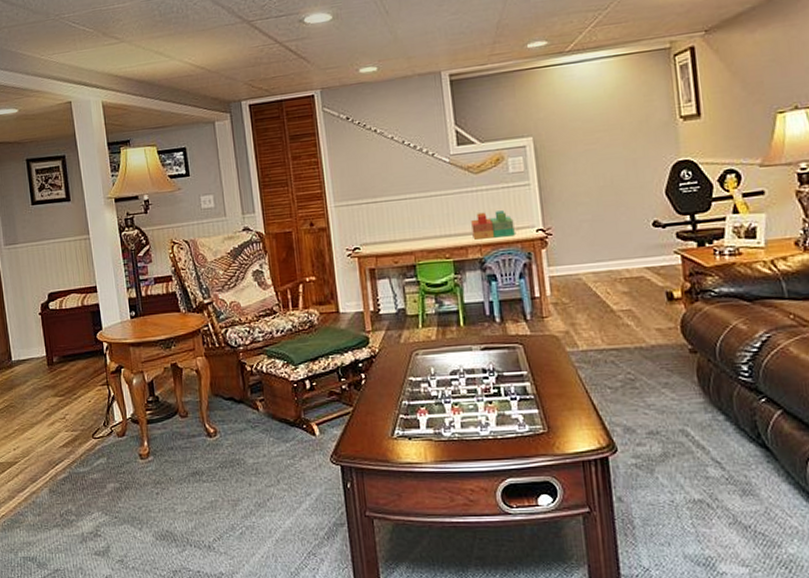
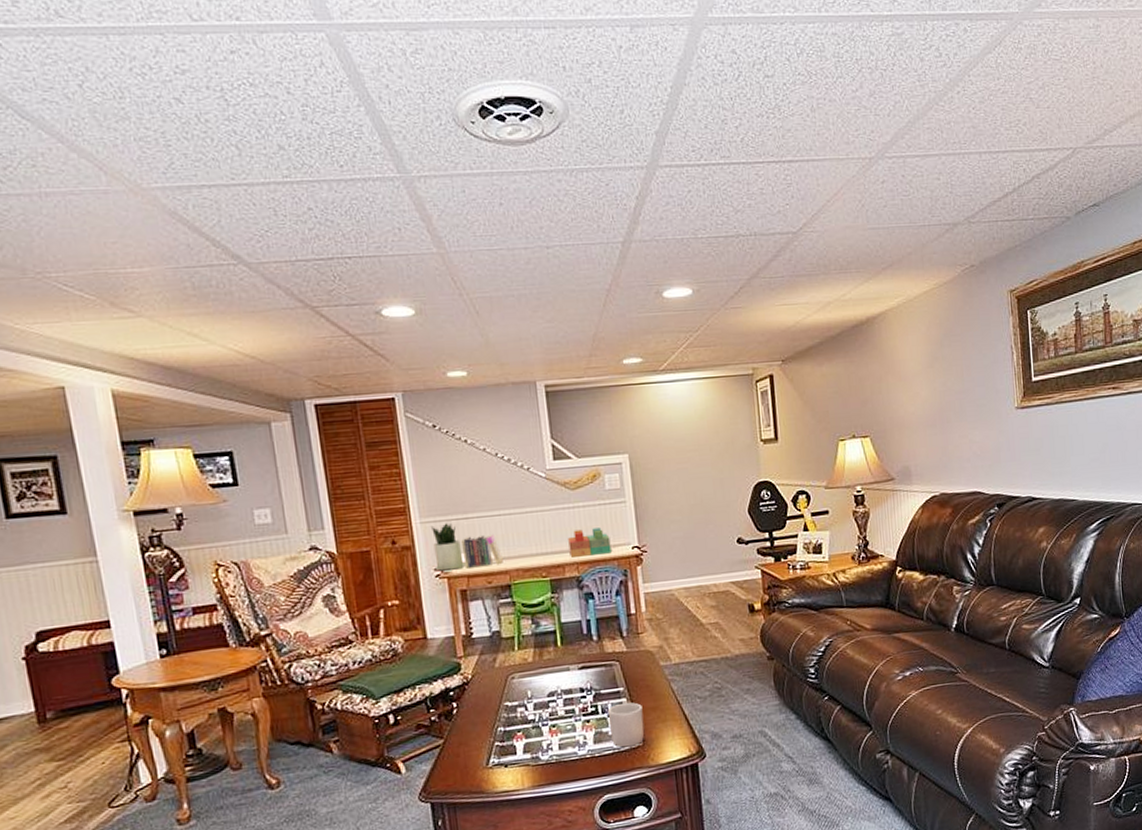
planter: none [344,206,374,251] -> present [431,522,466,571]
books: none [371,216,410,249] -> present [461,533,504,568]
mug: none [510,386,550,432] -> present [607,702,645,748]

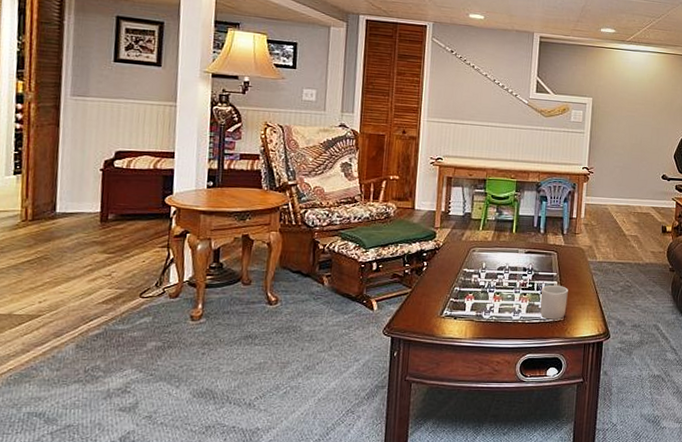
planter: present [431,522,466,571] -> none [431,124,455,161]
books: present [461,533,504,568] -> none [454,137,485,163]
toy blocks: present [568,527,612,559] -> none [535,147,568,169]

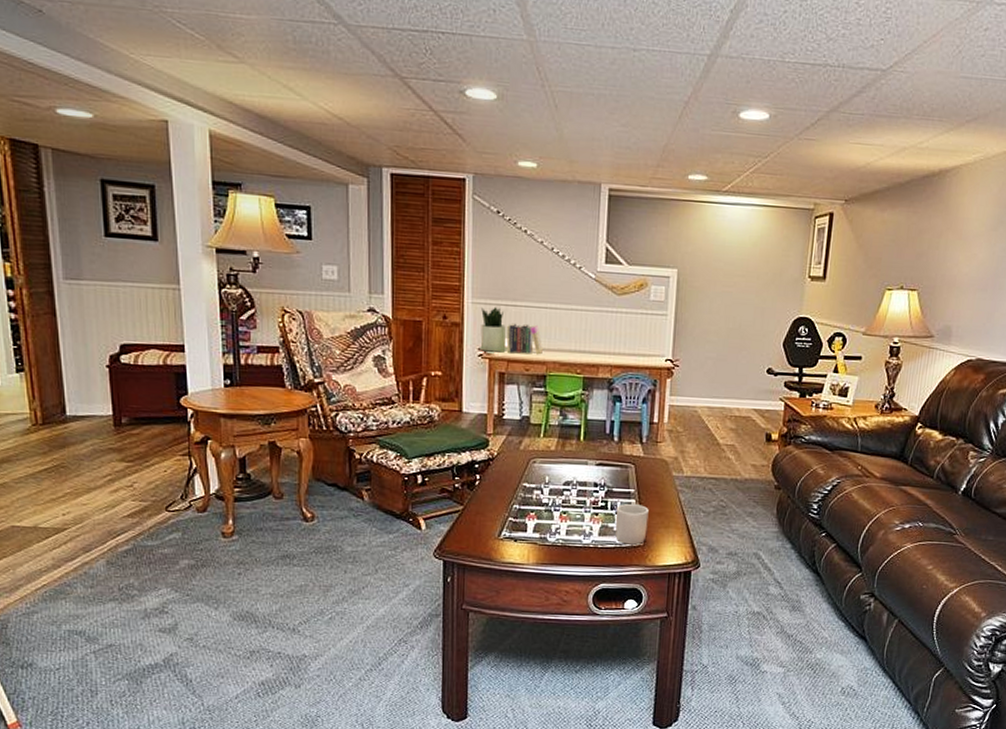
planter: none [431,124,455,161] -> present [478,307,508,353]
books: none [454,137,485,163] -> present [506,323,544,355]

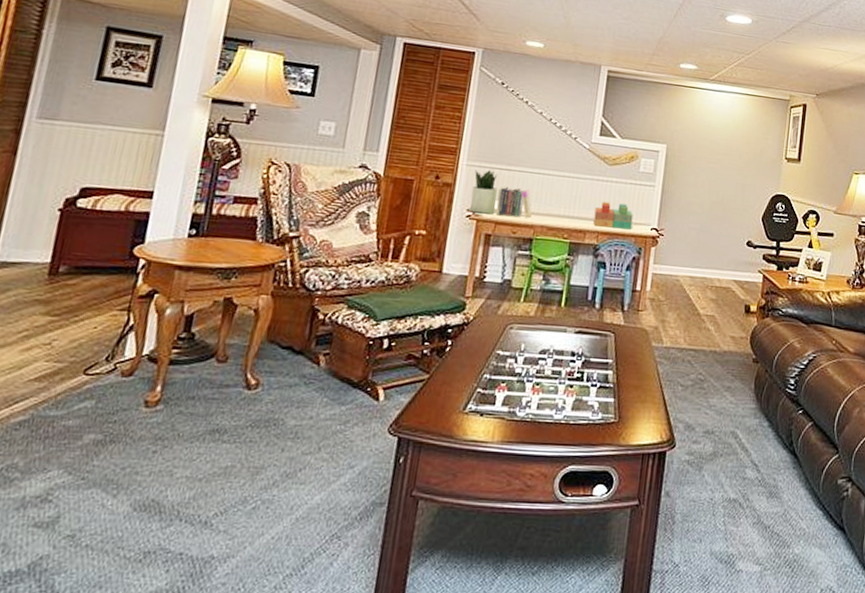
toy blocks: none [605,334,646,362] -> present [593,201,633,230]
mug: present [615,503,649,545] -> none [589,375,626,421]

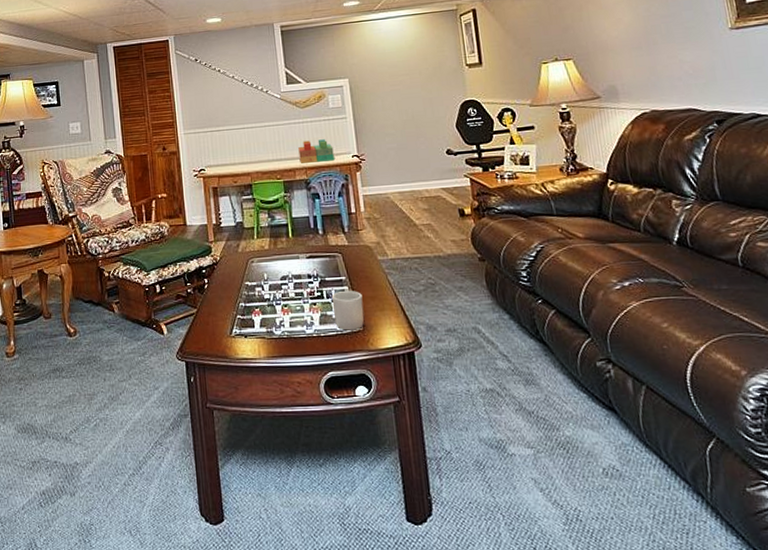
planter: present [467,170,498,215] -> none [192,134,217,172]
books: present [495,186,533,219] -> none [214,143,247,170]
mug: none [589,375,626,421] -> present [331,290,365,331]

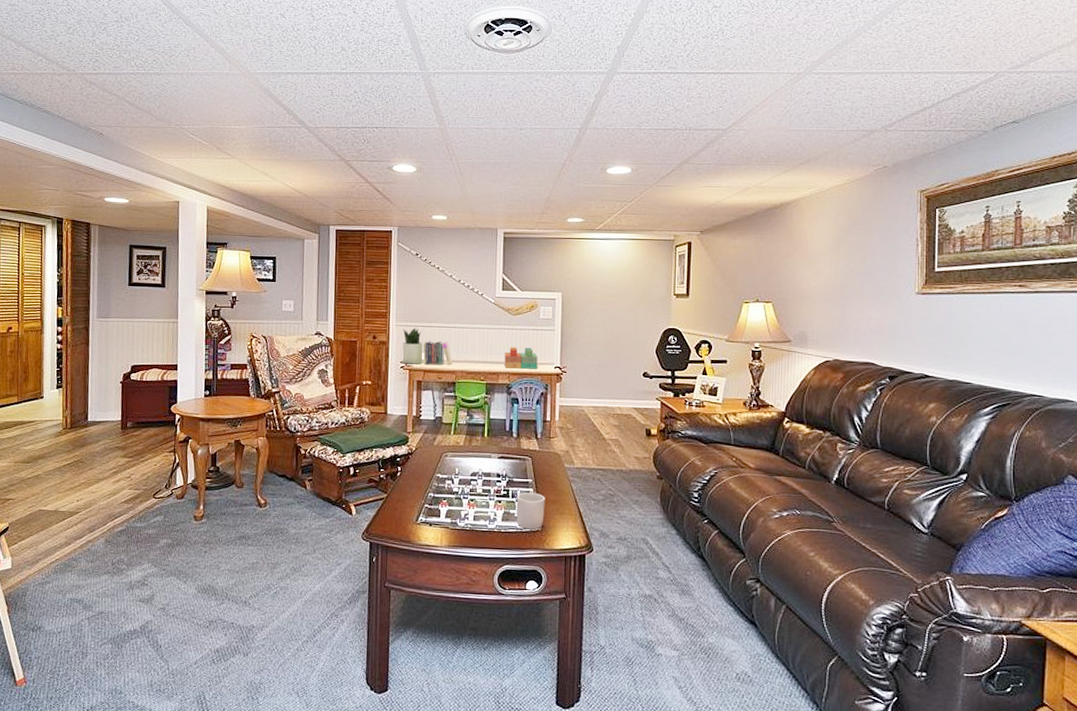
planter: none [192,134,217,172] -> present [401,328,424,364]
books: none [214,143,247,170] -> present [423,340,454,366]

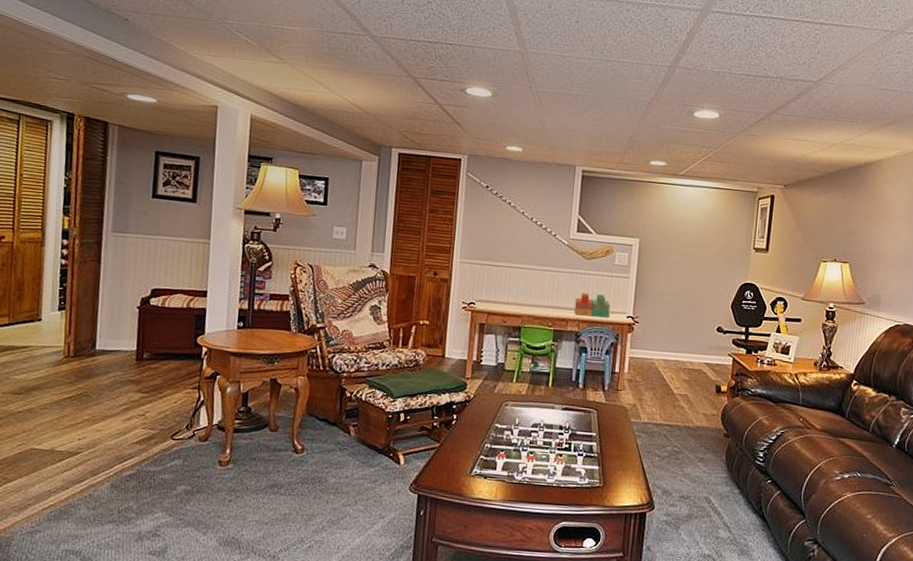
planter: present [401,328,424,364] -> none [463,266,489,306]
books: present [423,340,454,366] -> none [487,280,520,309]
mug: present [516,492,545,530] -> none [577,446,609,486]

